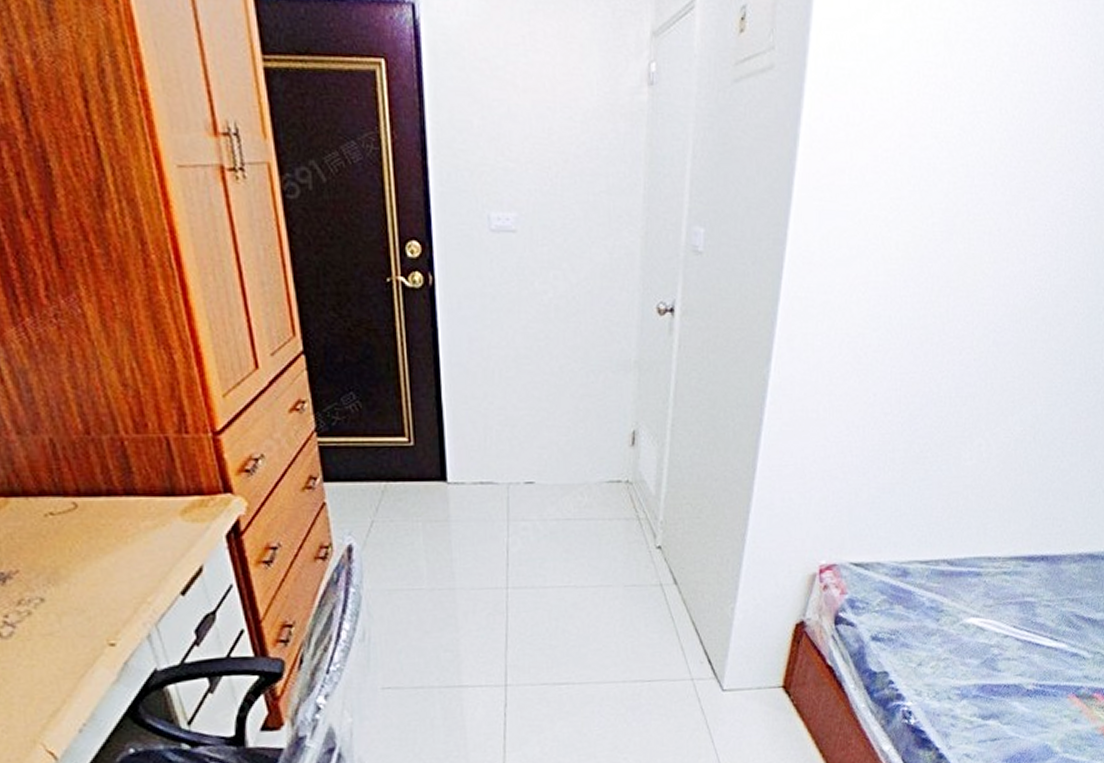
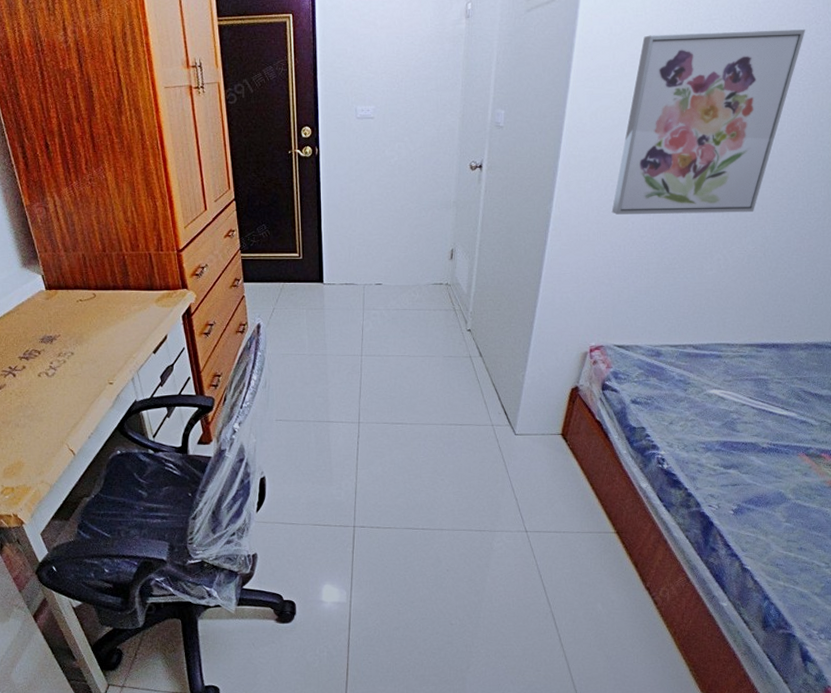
wall art: none [847,129,1089,383] -> present [611,30,805,215]

